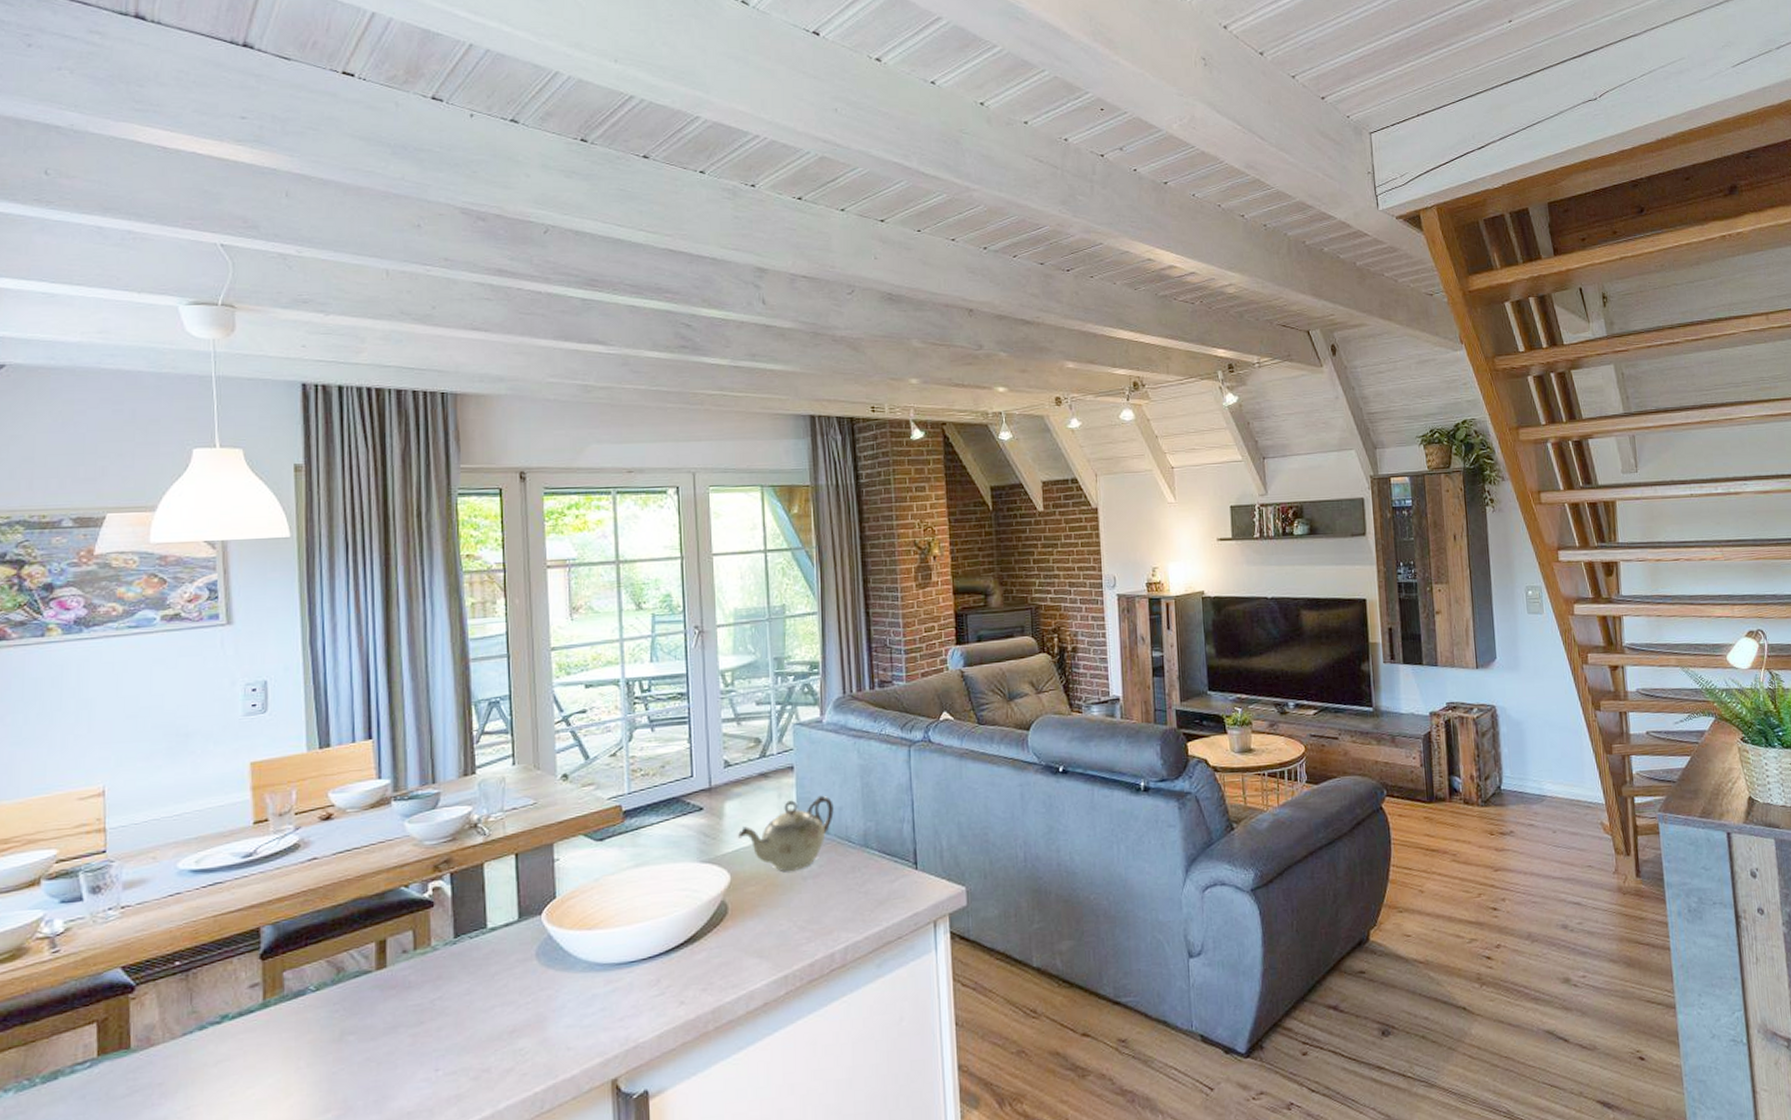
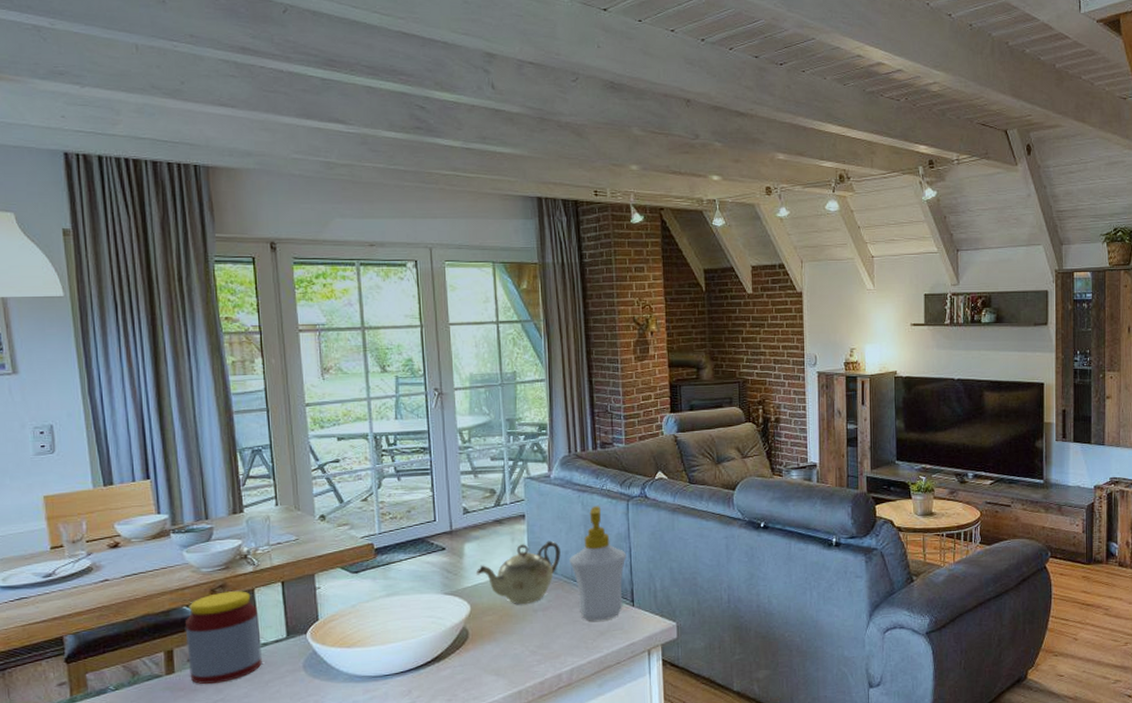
jar: none [401,866,488,980] -> present [184,591,262,684]
soap bottle: none [844,753,908,889] -> present [569,506,627,621]

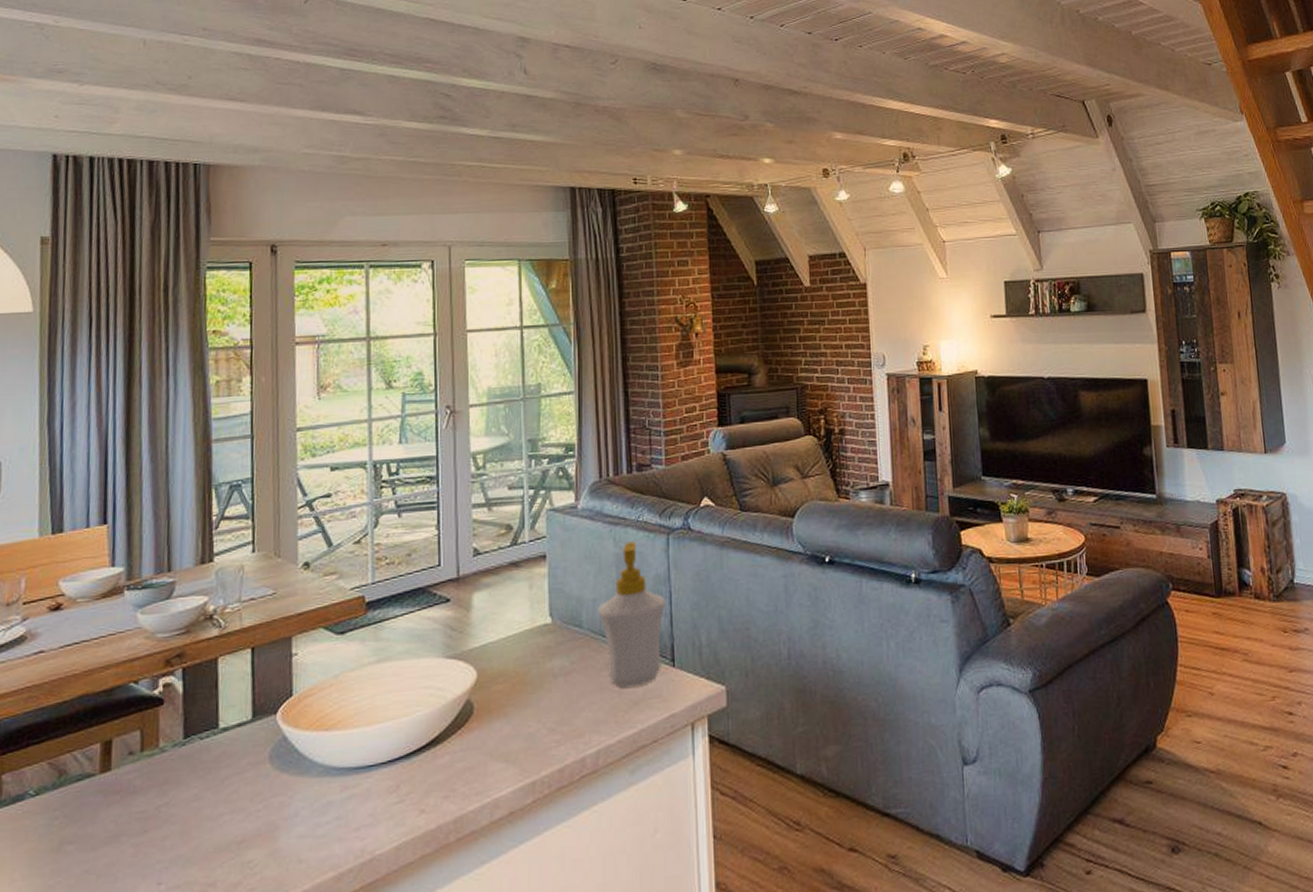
jar: present [184,591,262,684] -> none [128,661,220,784]
teapot: present [476,540,561,604] -> none [485,586,587,668]

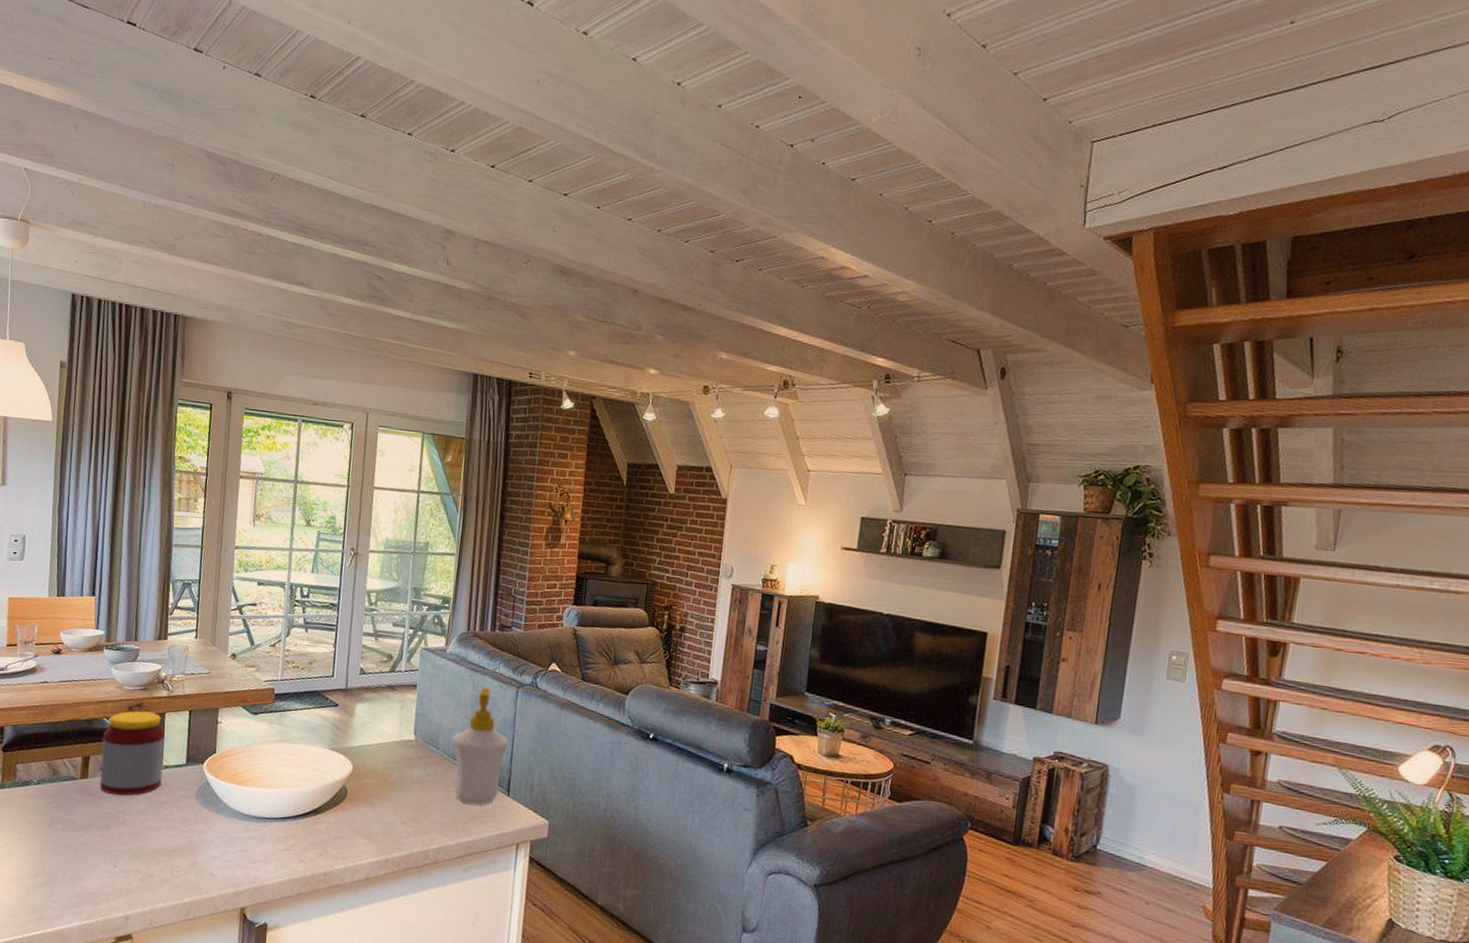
jar: none [128,661,220,784] -> present [100,711,165,796]

